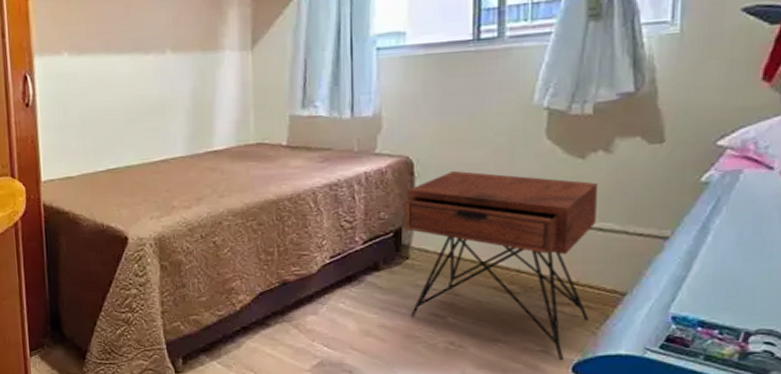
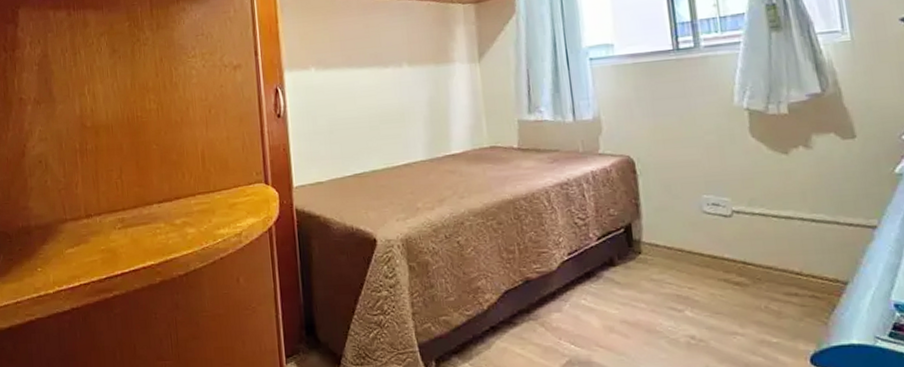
nightstand: present [403,170,599,361] -> none [631,168,818,353]

